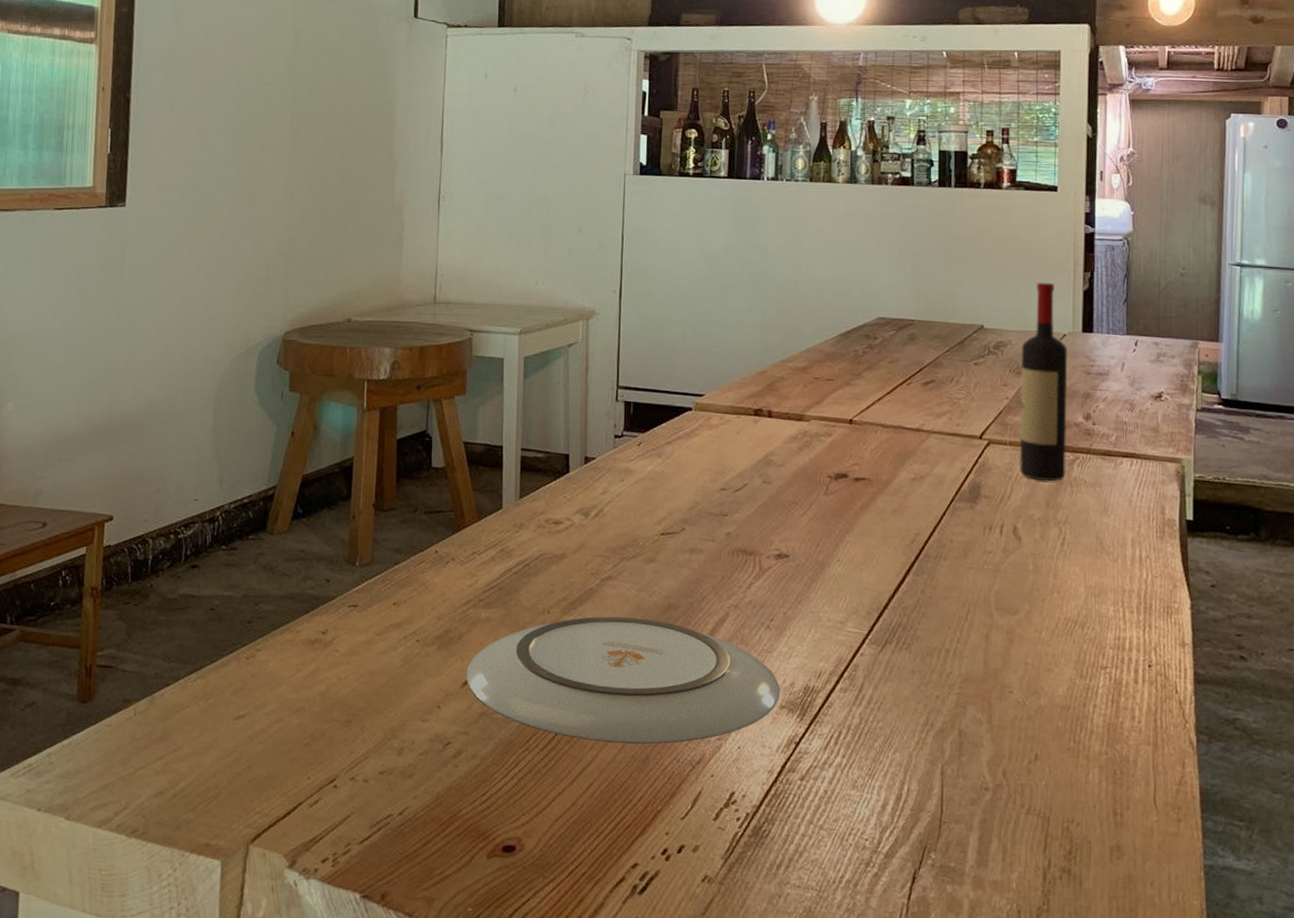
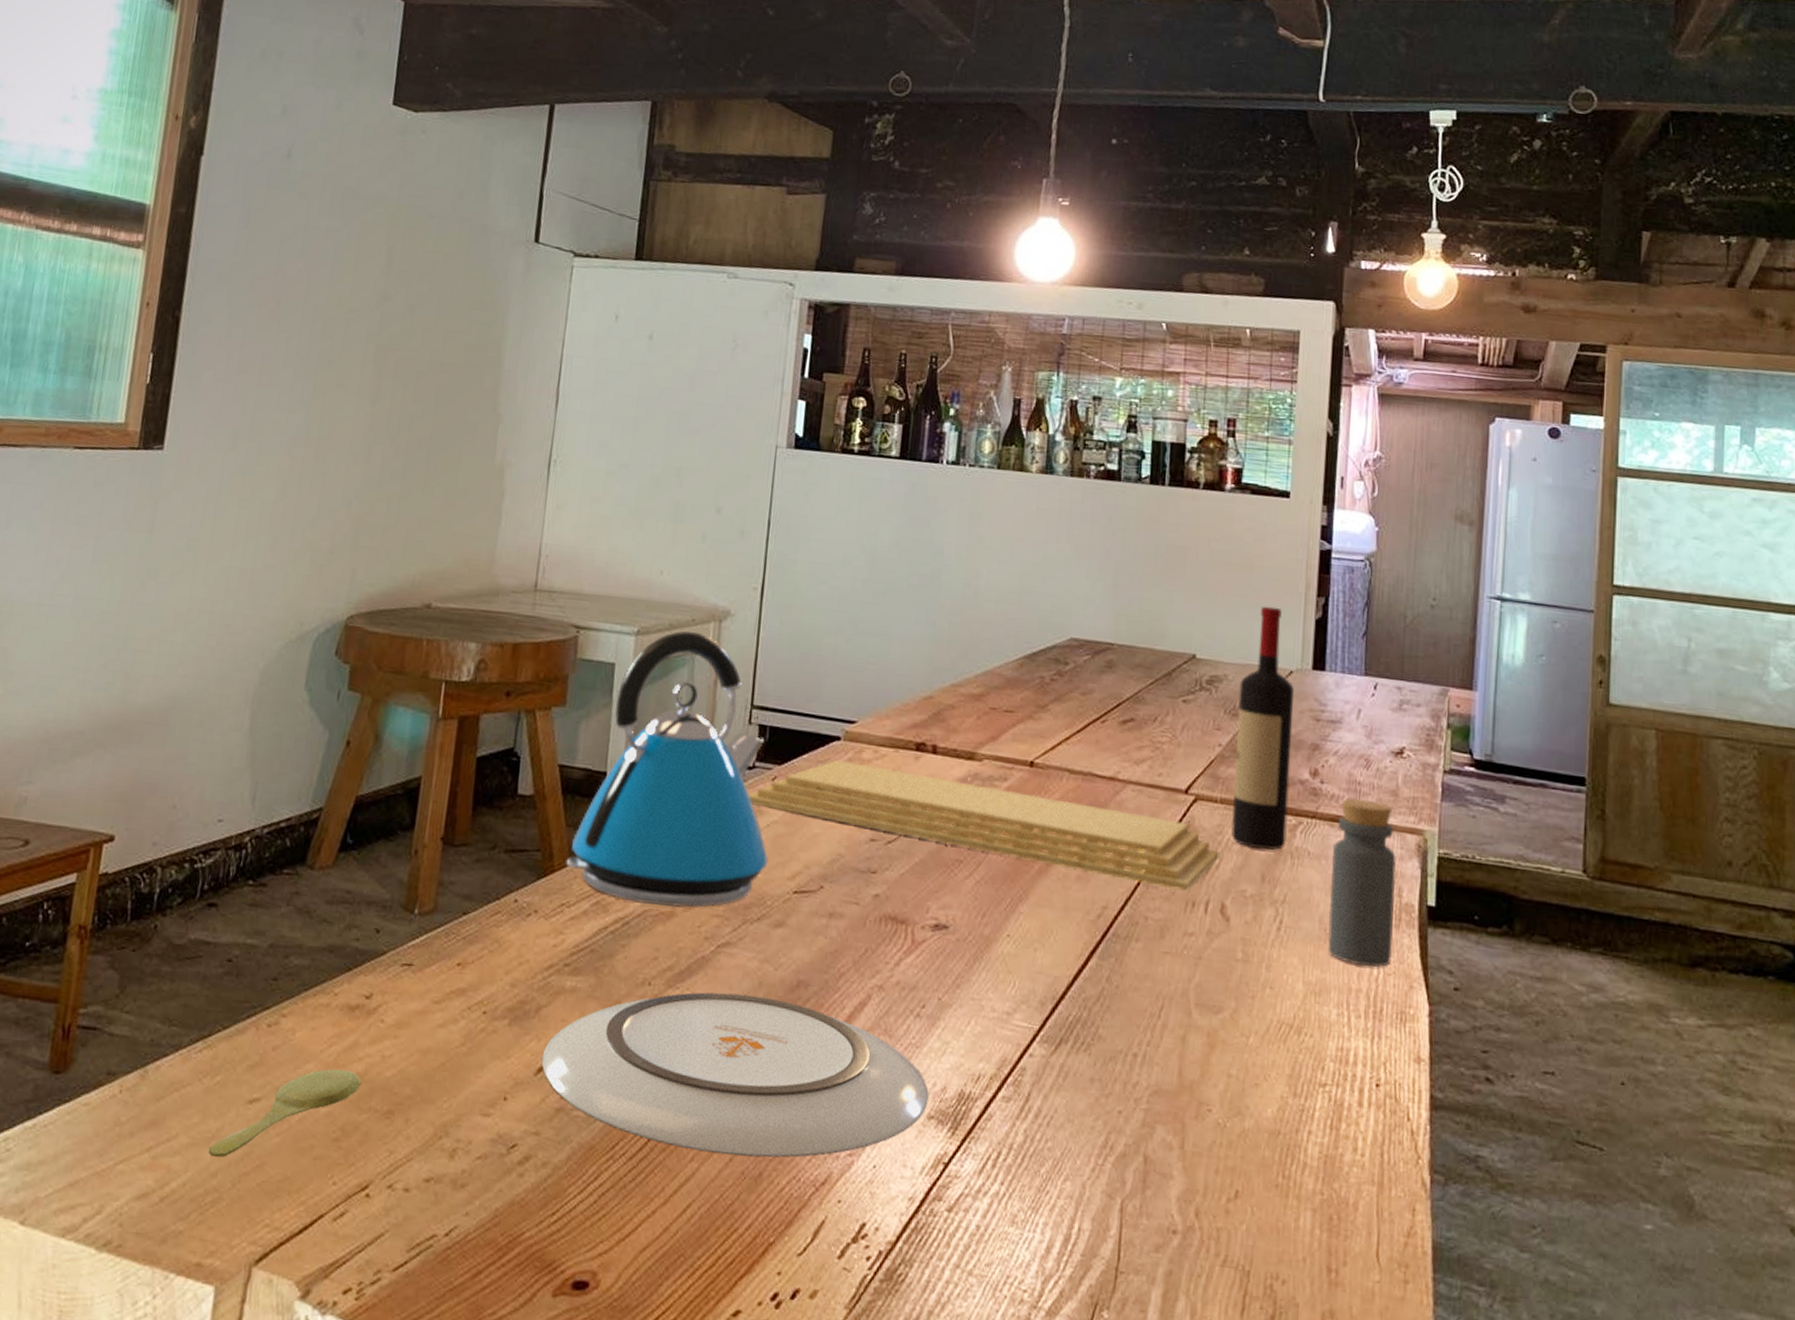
spoon: none [207,689,323,763] -> present [208,1068,361,1158]
kettle: none [474,329,639,551] -> present [565,630,769,908]
cutting board: none [619,426,1011,517] -> present [748,759,1220,891]
bottle: none [1103,435,1160,572] -> present [1328,797,1397,967]

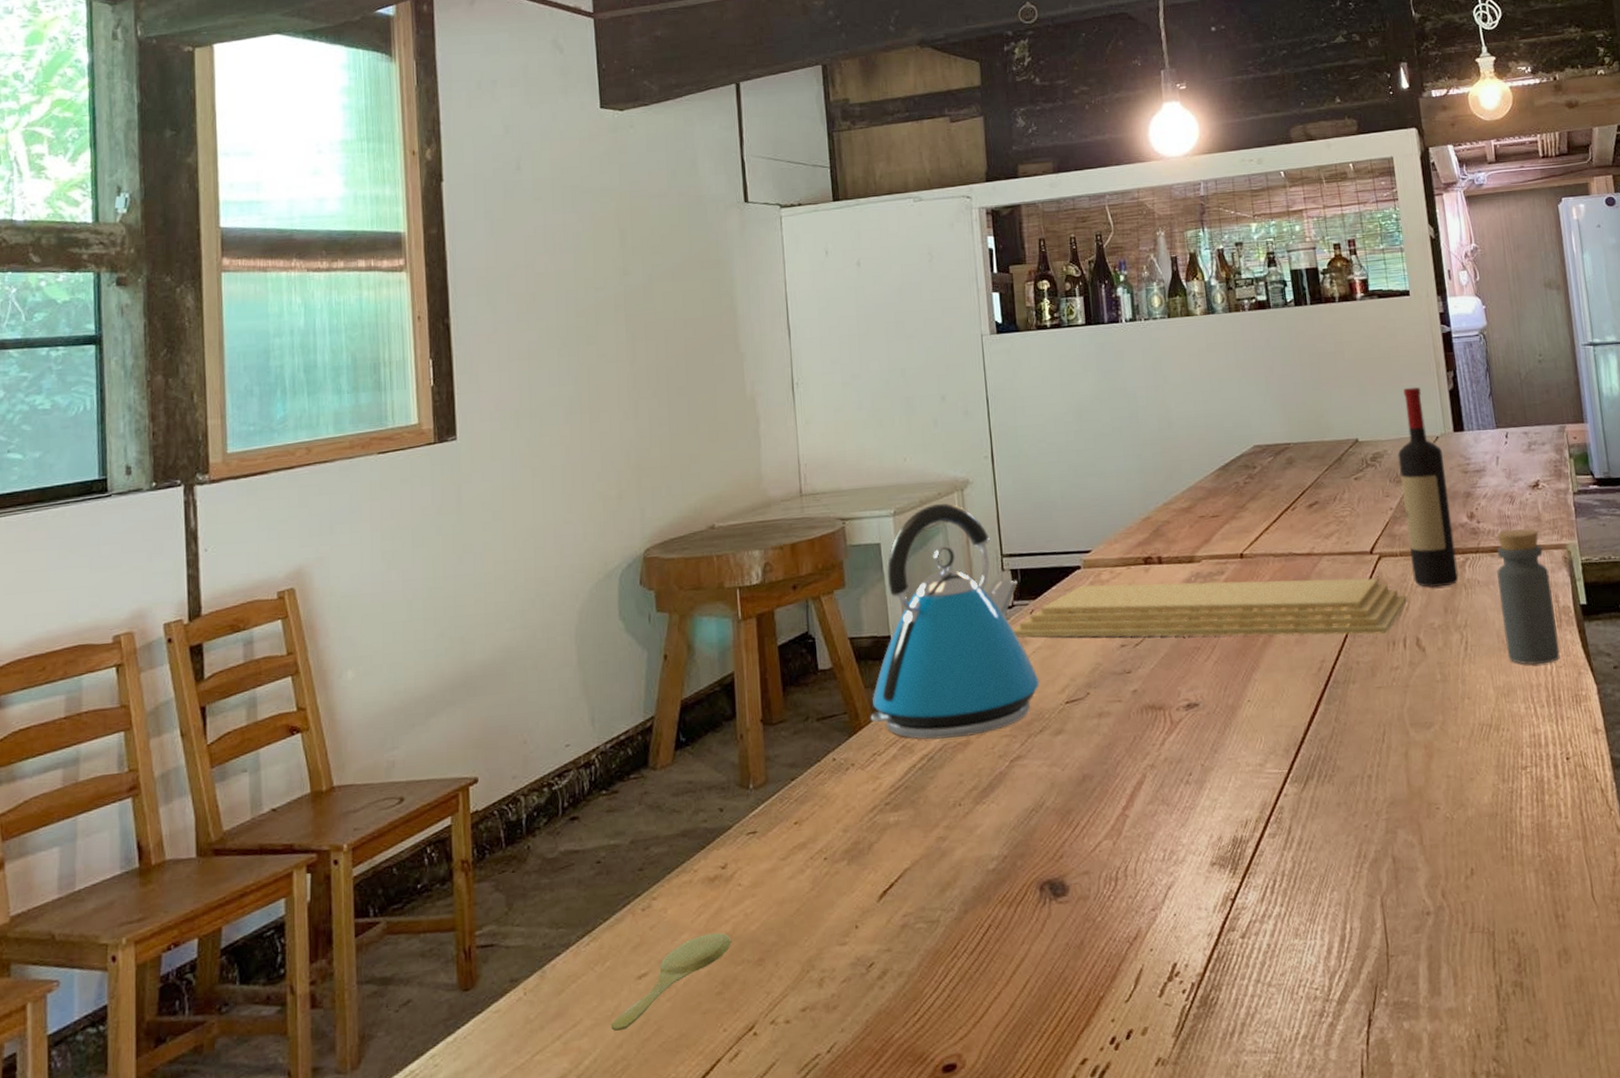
plate: present [541,992,929,1158] -> none [881,794,1209,935]

